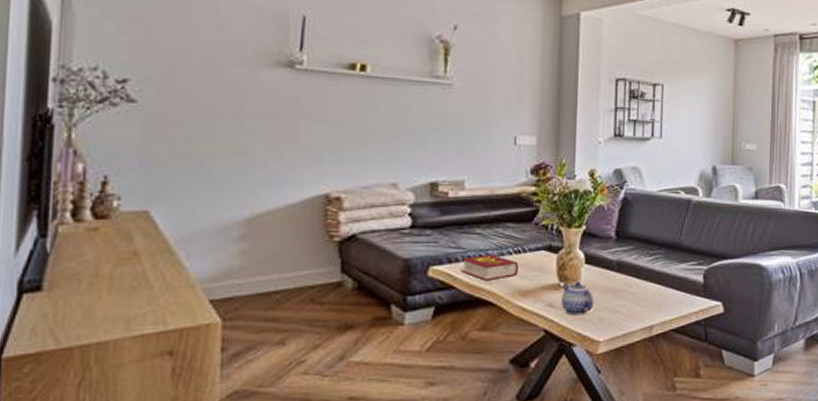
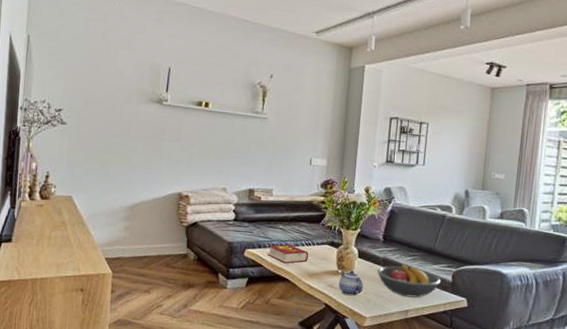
fruit bowl: none [610,266,691,308] -> present [377,263,442,298]

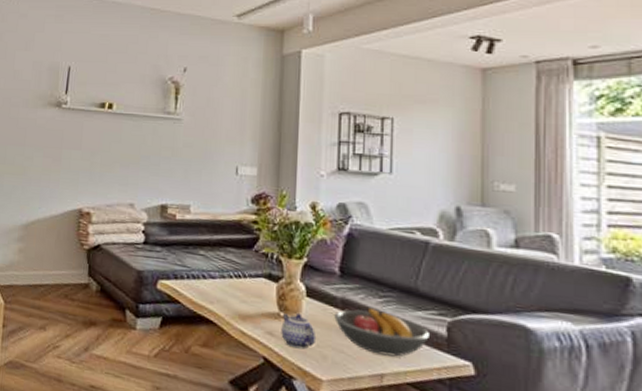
book: present [267,244,309,264] -> none [186,275,240,301]

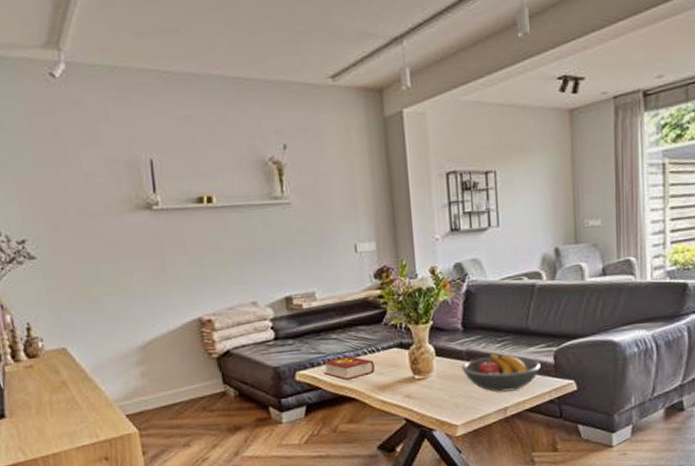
book: none [186,275,240,301] -> present [323,355,375,380]
teapot: present [281,312,317,350] -> none [417,372,449,404]

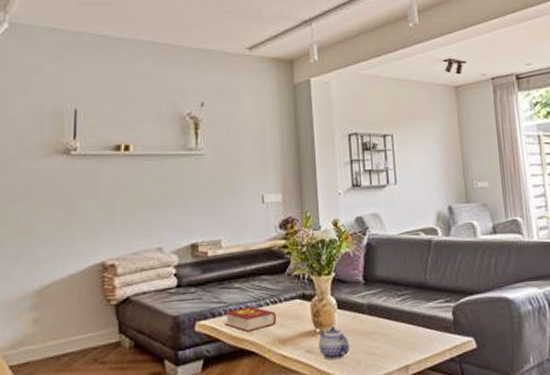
teapot: none [417,372,449,404] -> present [318,325,351,360]
fruit bowl: present [462,353,542,392] -> none [363,307,441,349]

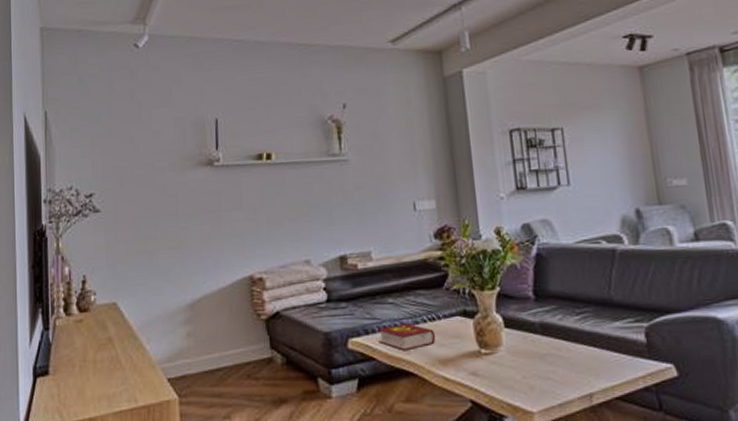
teapot: present [318,325,351,360] -> none [484,346,522,385]

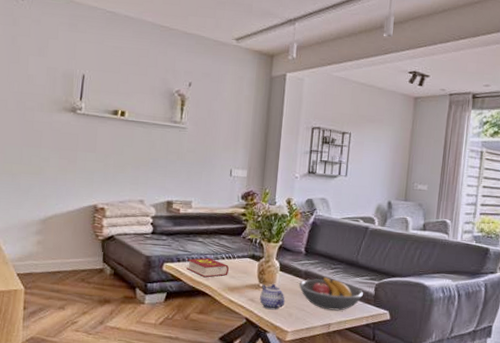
teapot: none [484,346,522,385] -> present [259,283,286,310]
fruit bowl: none [535,326,631,374] -> present [299,276,364,311]

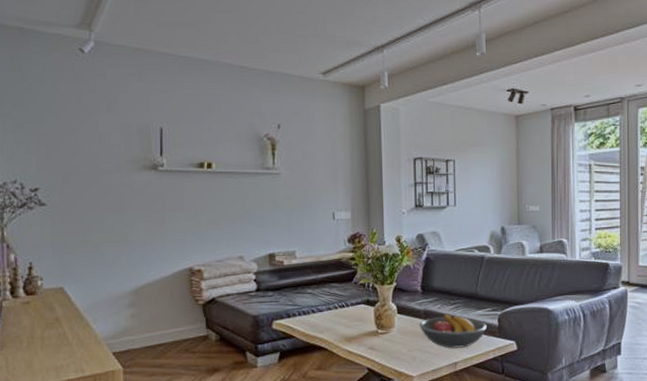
book: present [186,257,229,278] -> none [298,309,344,331]
teapot: present [259,283,286,310] -> none [380,327,407,356]

